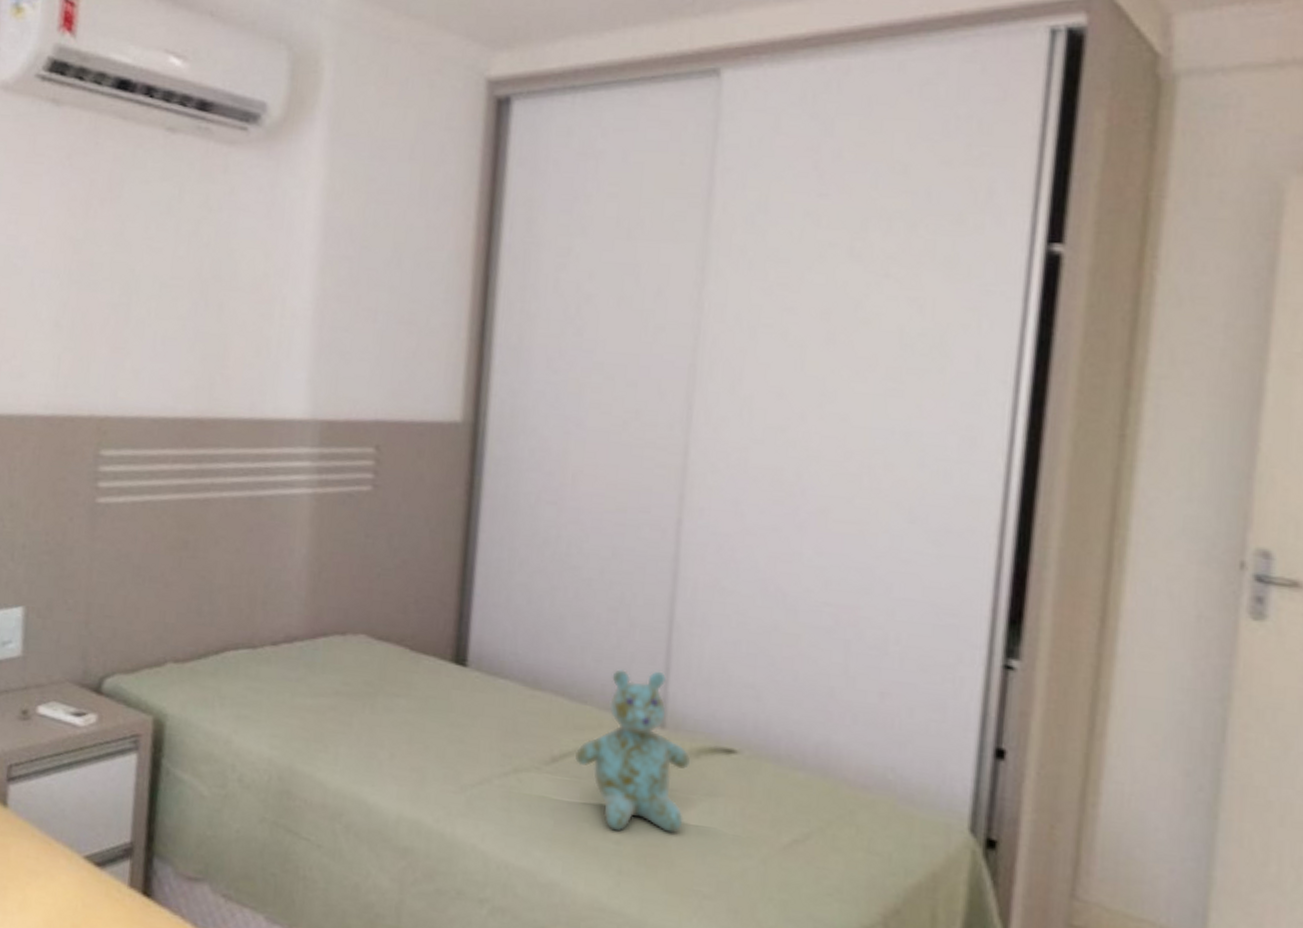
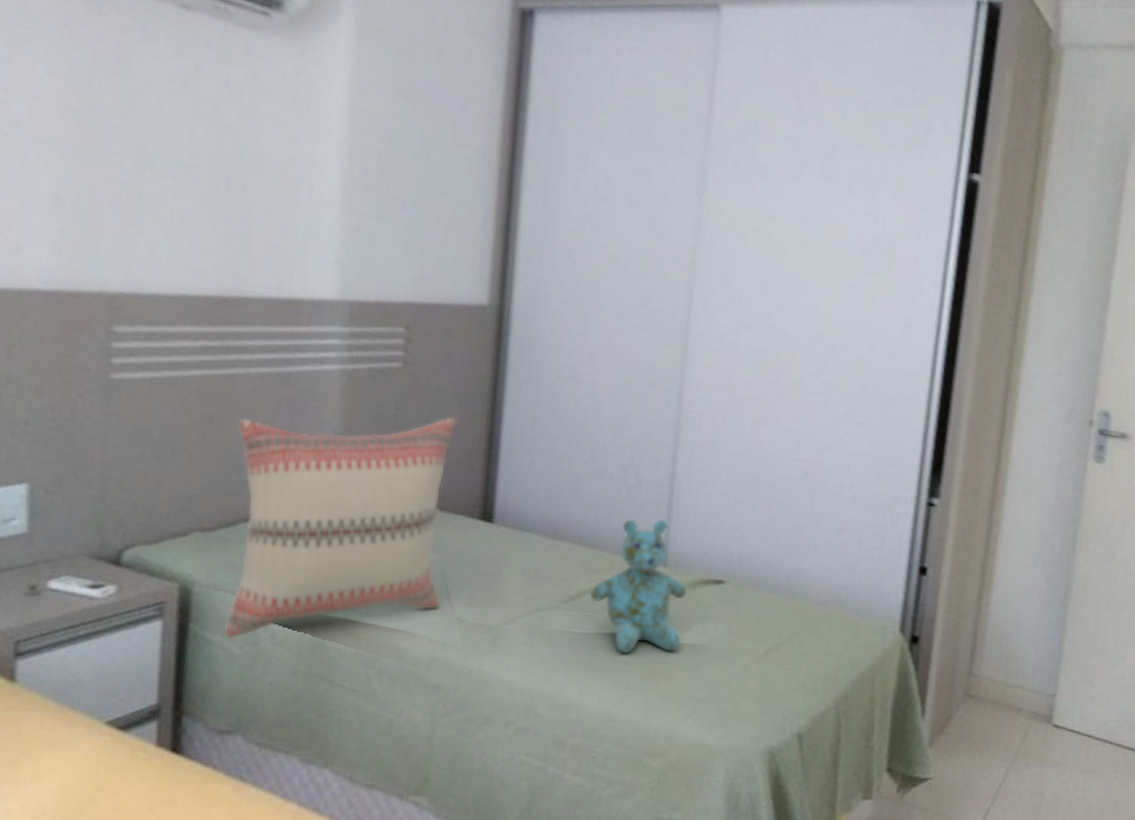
pillow: none [194,545,428,779] -> present [224,417,456,639]

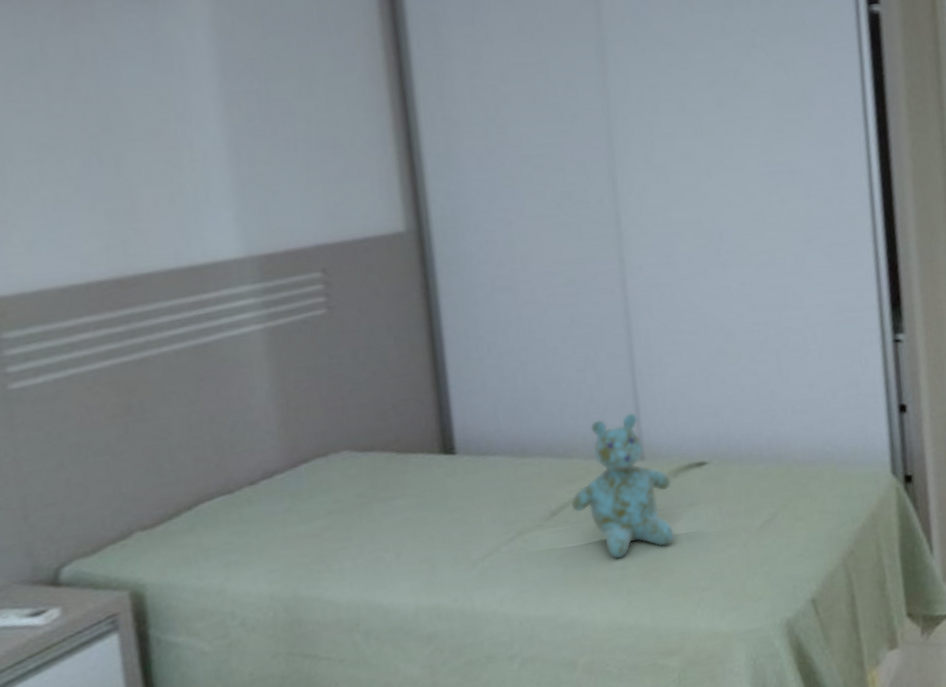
pillow: present [224,417,456,639] -> none [160,354,417,637]

